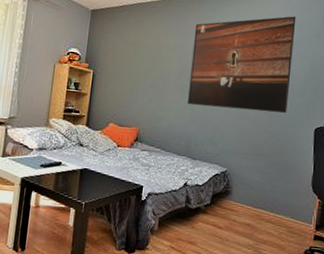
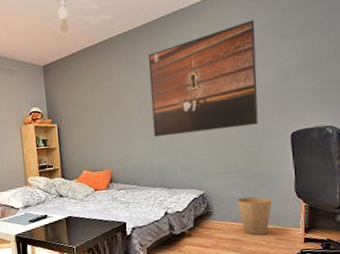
trash can: none [256,182,290,225] -> present [237,196,273,236]

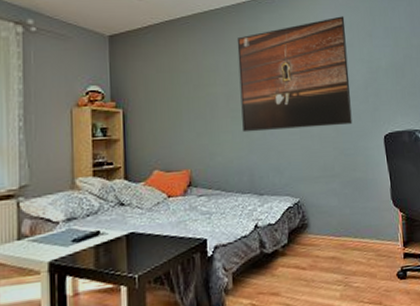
trash can: present [237,196,273,236] -> none [334,205,371,252]

